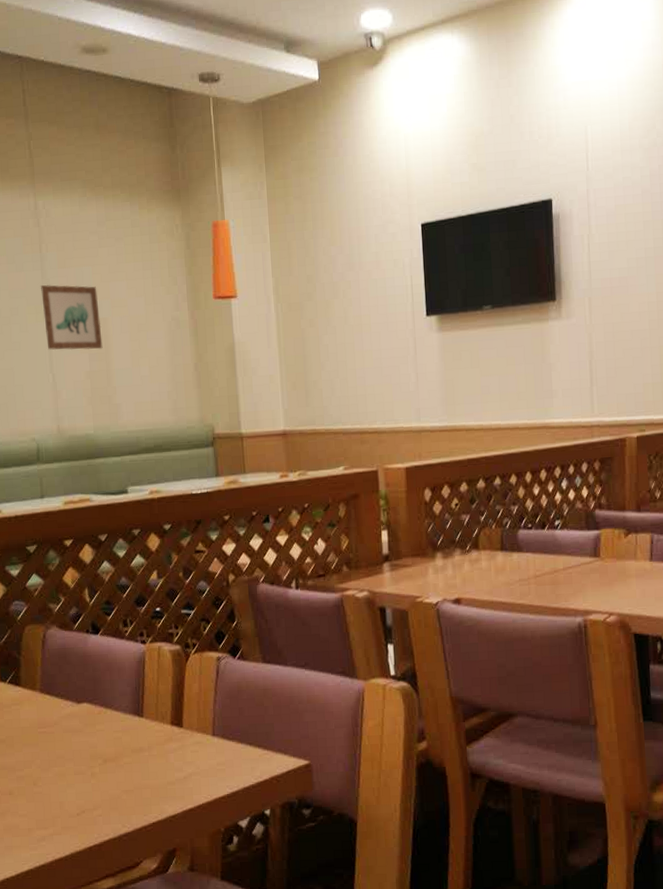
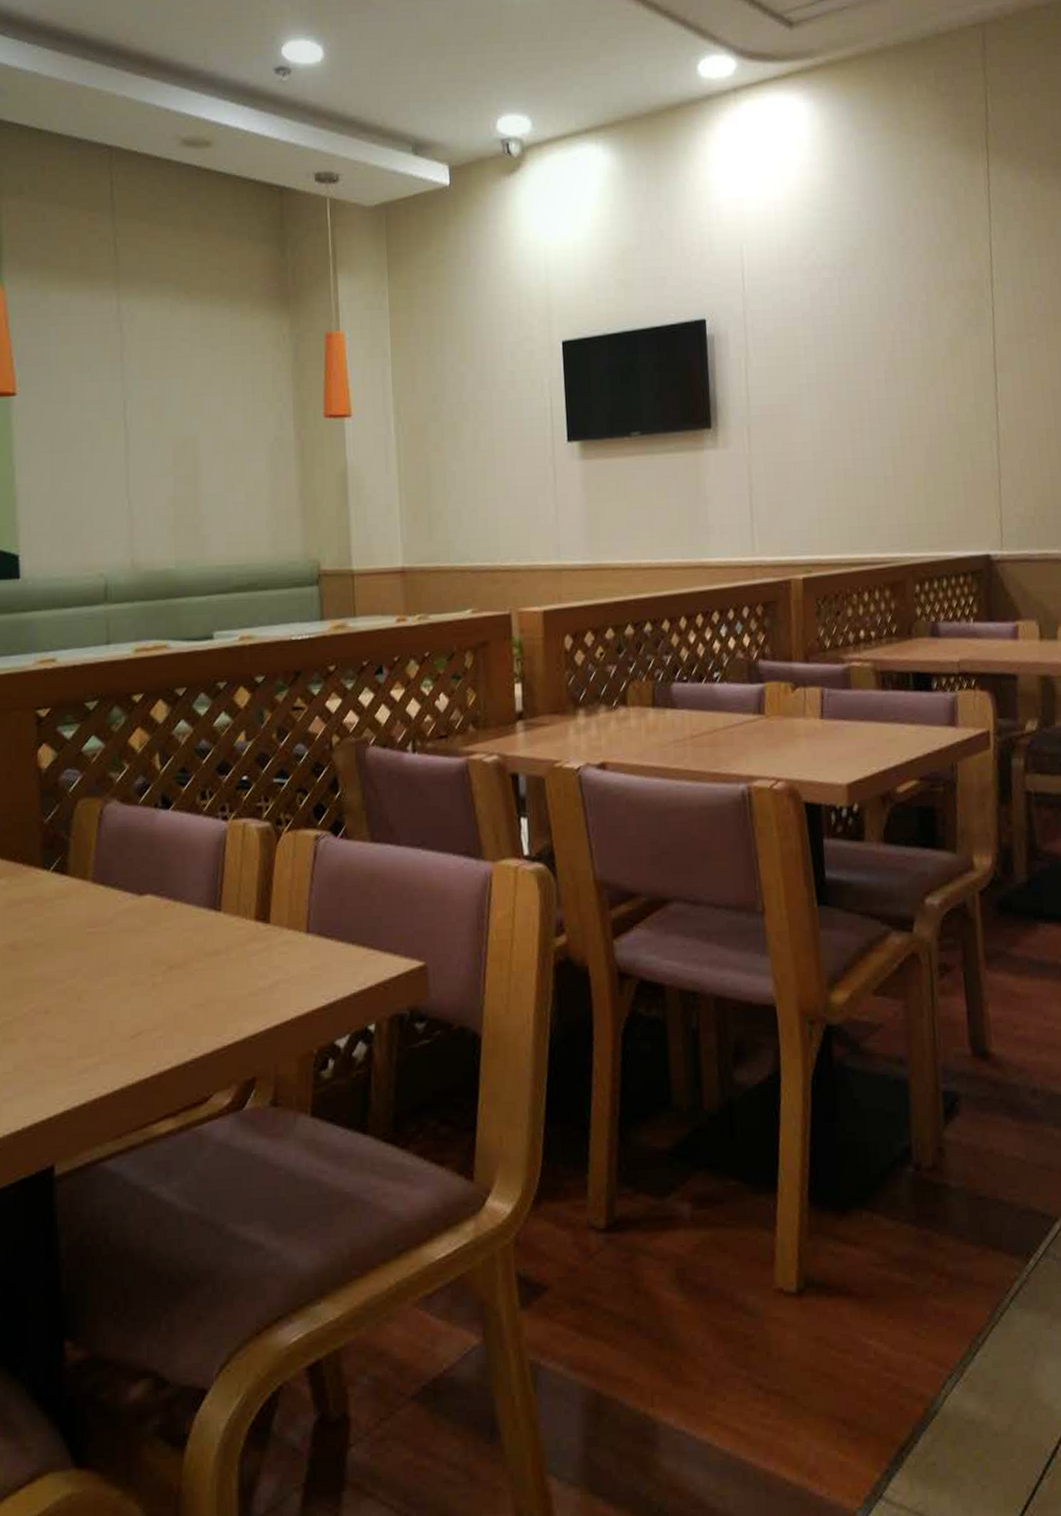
wall art: present [41,285,103,351] -> none [120,397,191,472]

